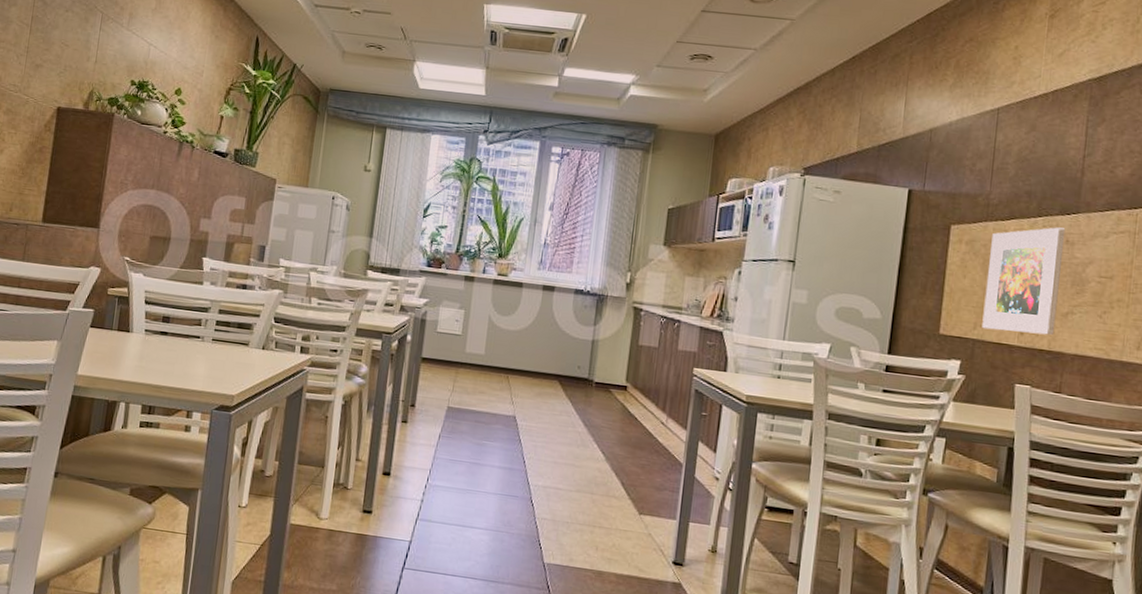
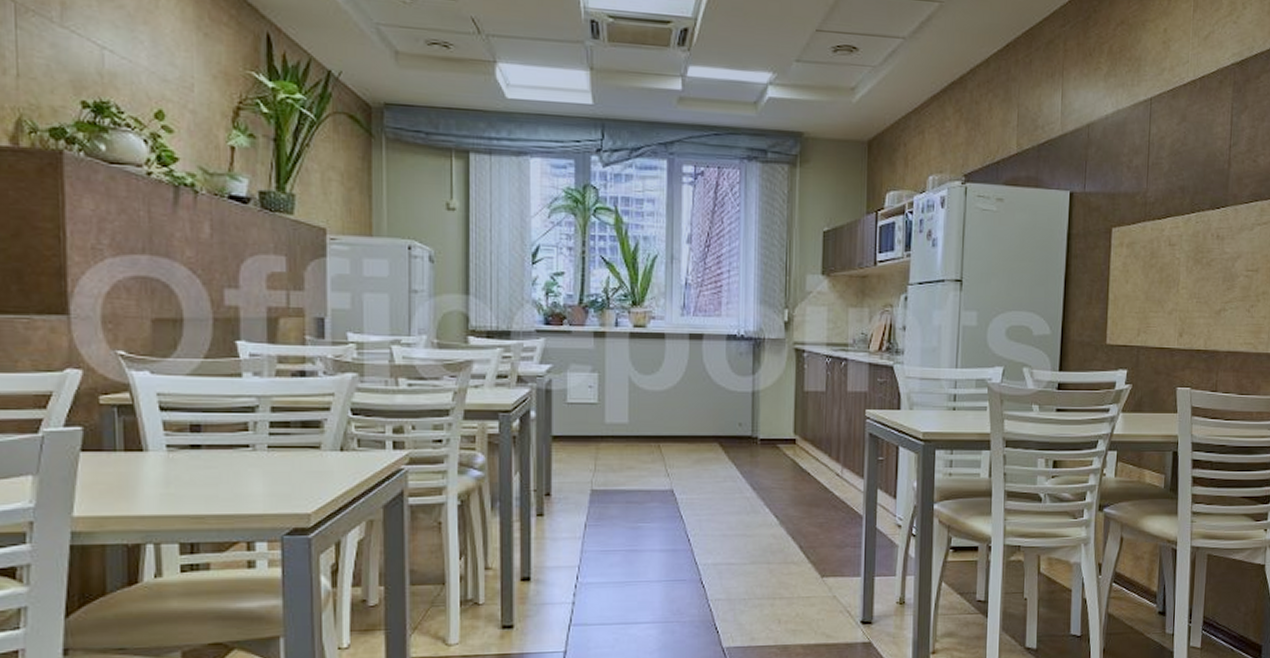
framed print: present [982,227,1066,336] -> none [1145,222,1216,335]

